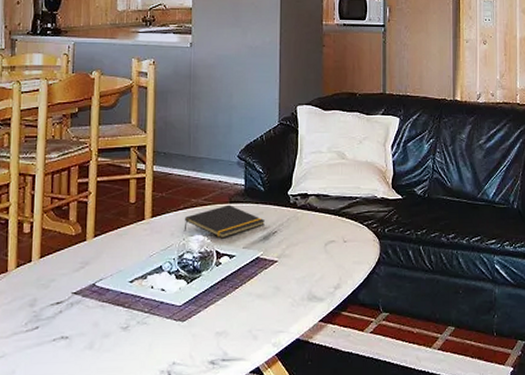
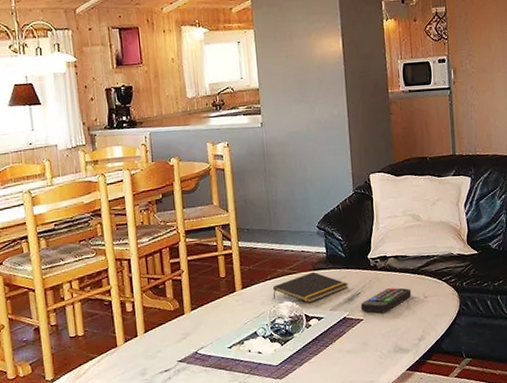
remote control: none [276,228,331,256] -> present [360,287,412,313]

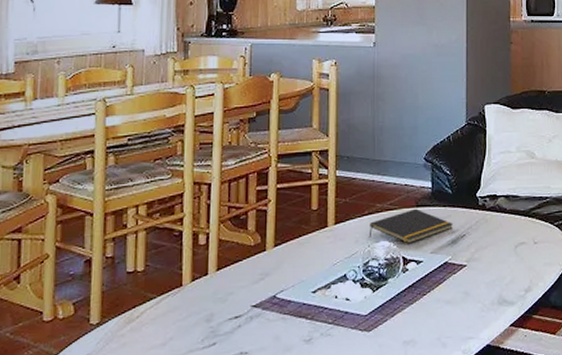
remote control: present [360,287,412,313] -> none [464,230,521,259]

